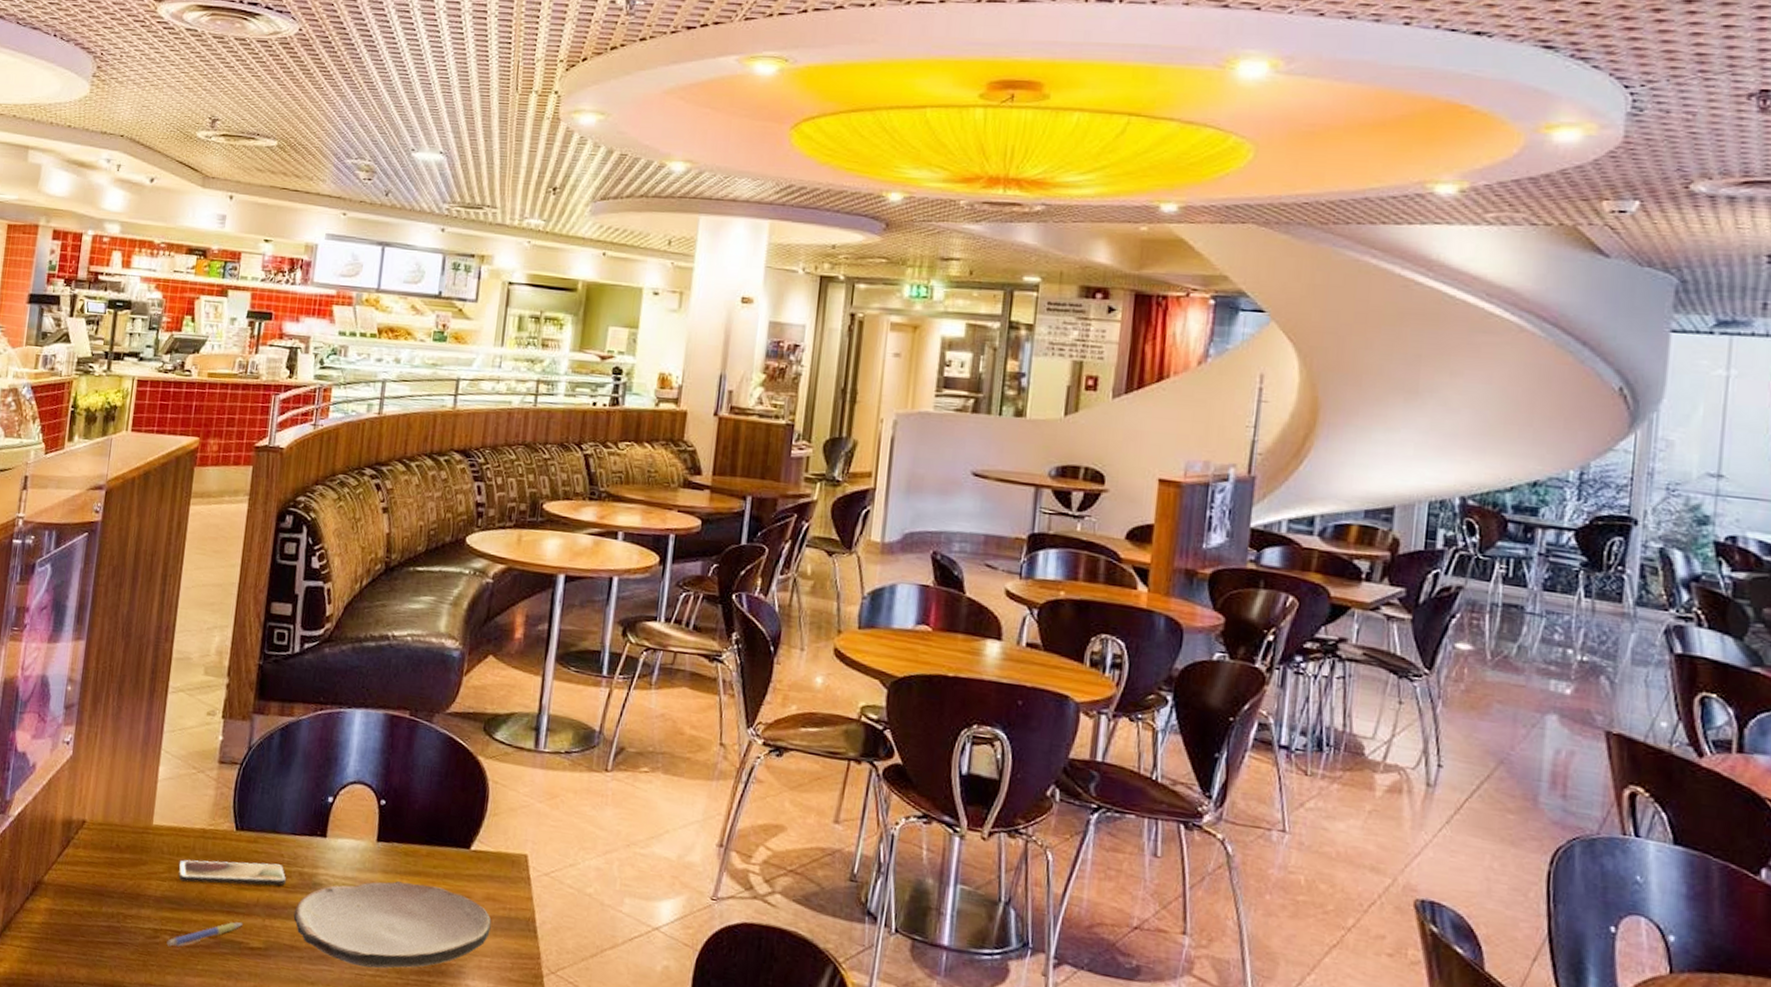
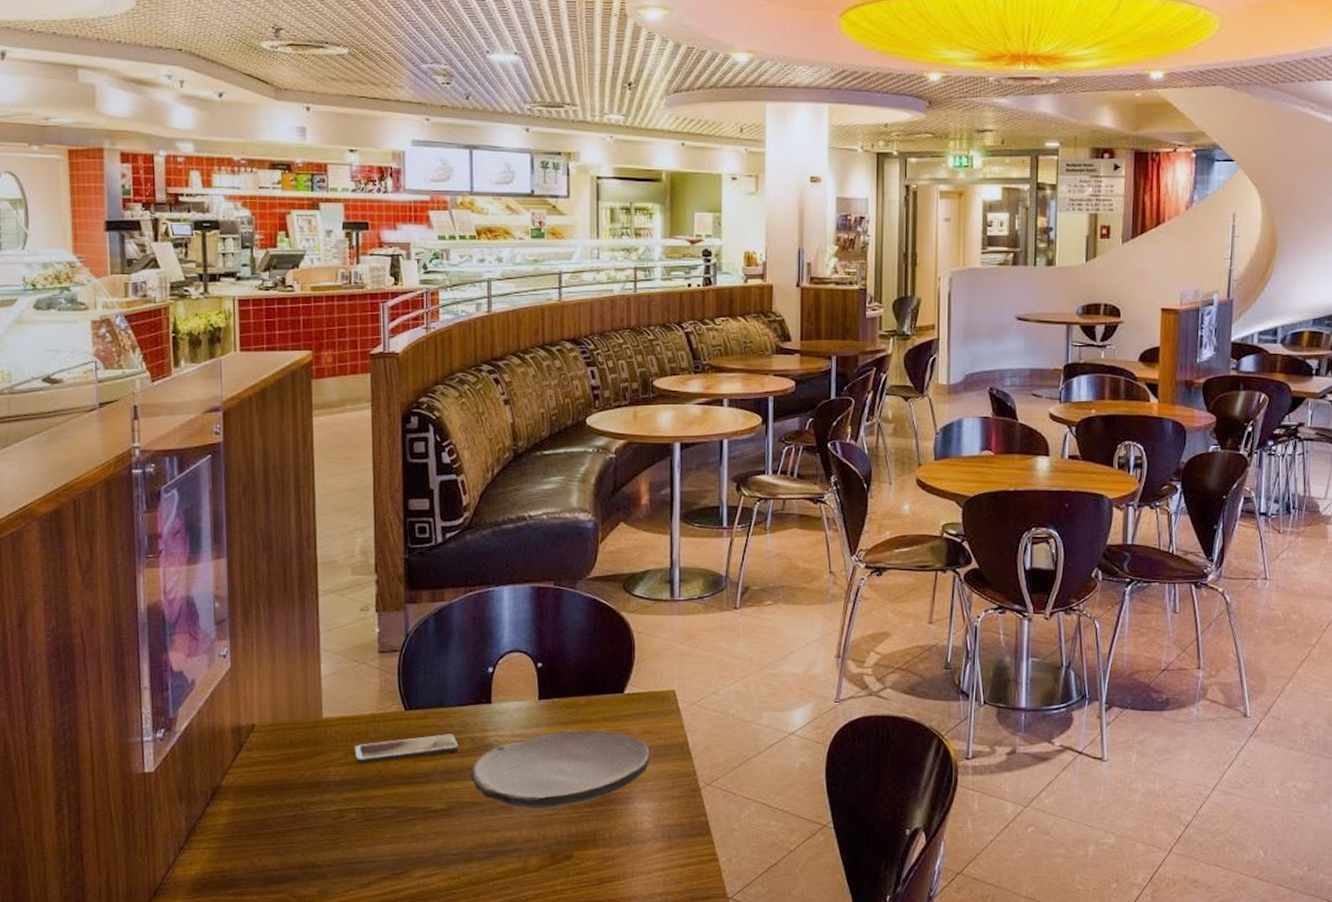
pen: present [166,922,242,947] -> none [353,791,423,823]

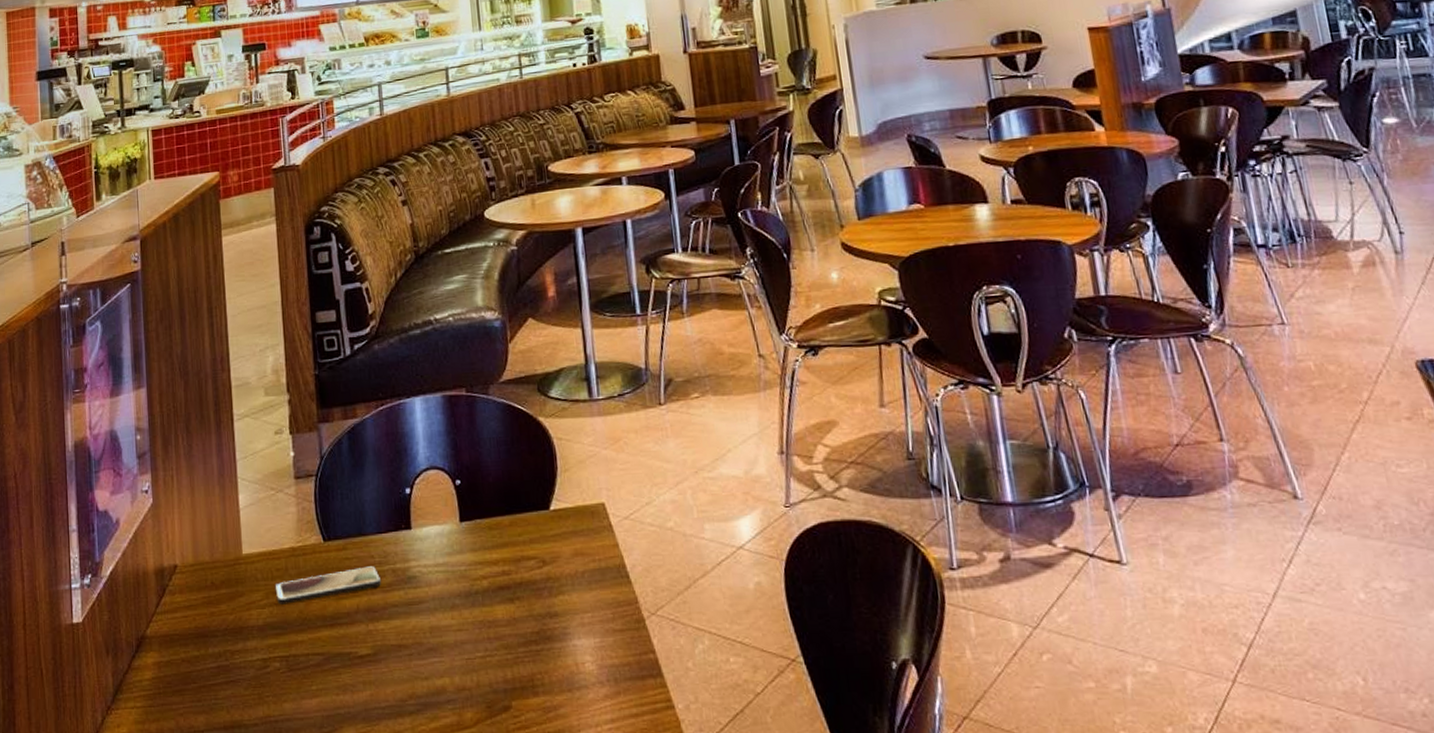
plate: present [470,730,650,809] -> none [394,554,586,651]

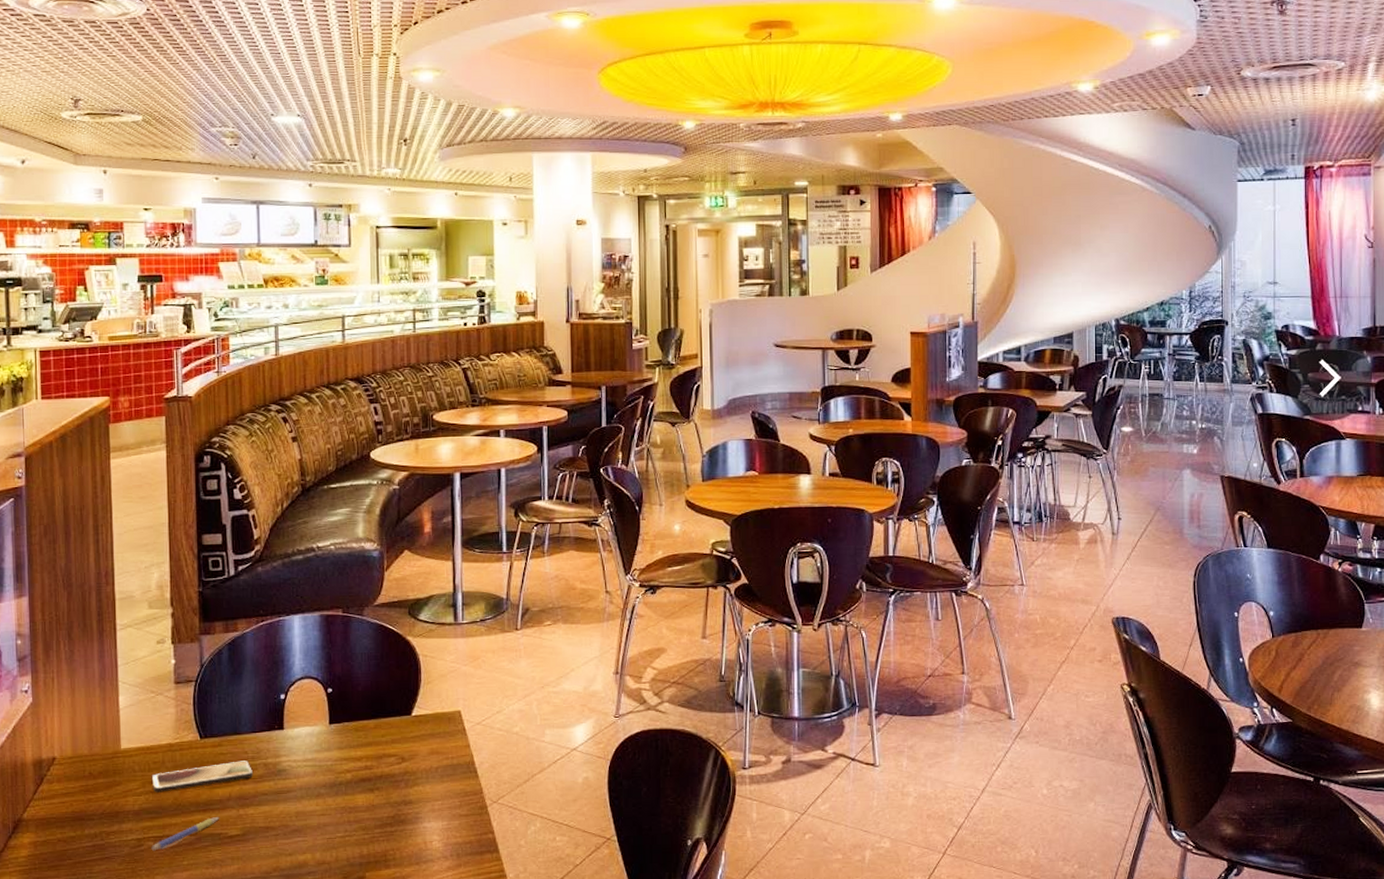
pen: none [277,633,348,673] -> present [151,817,219,851]

